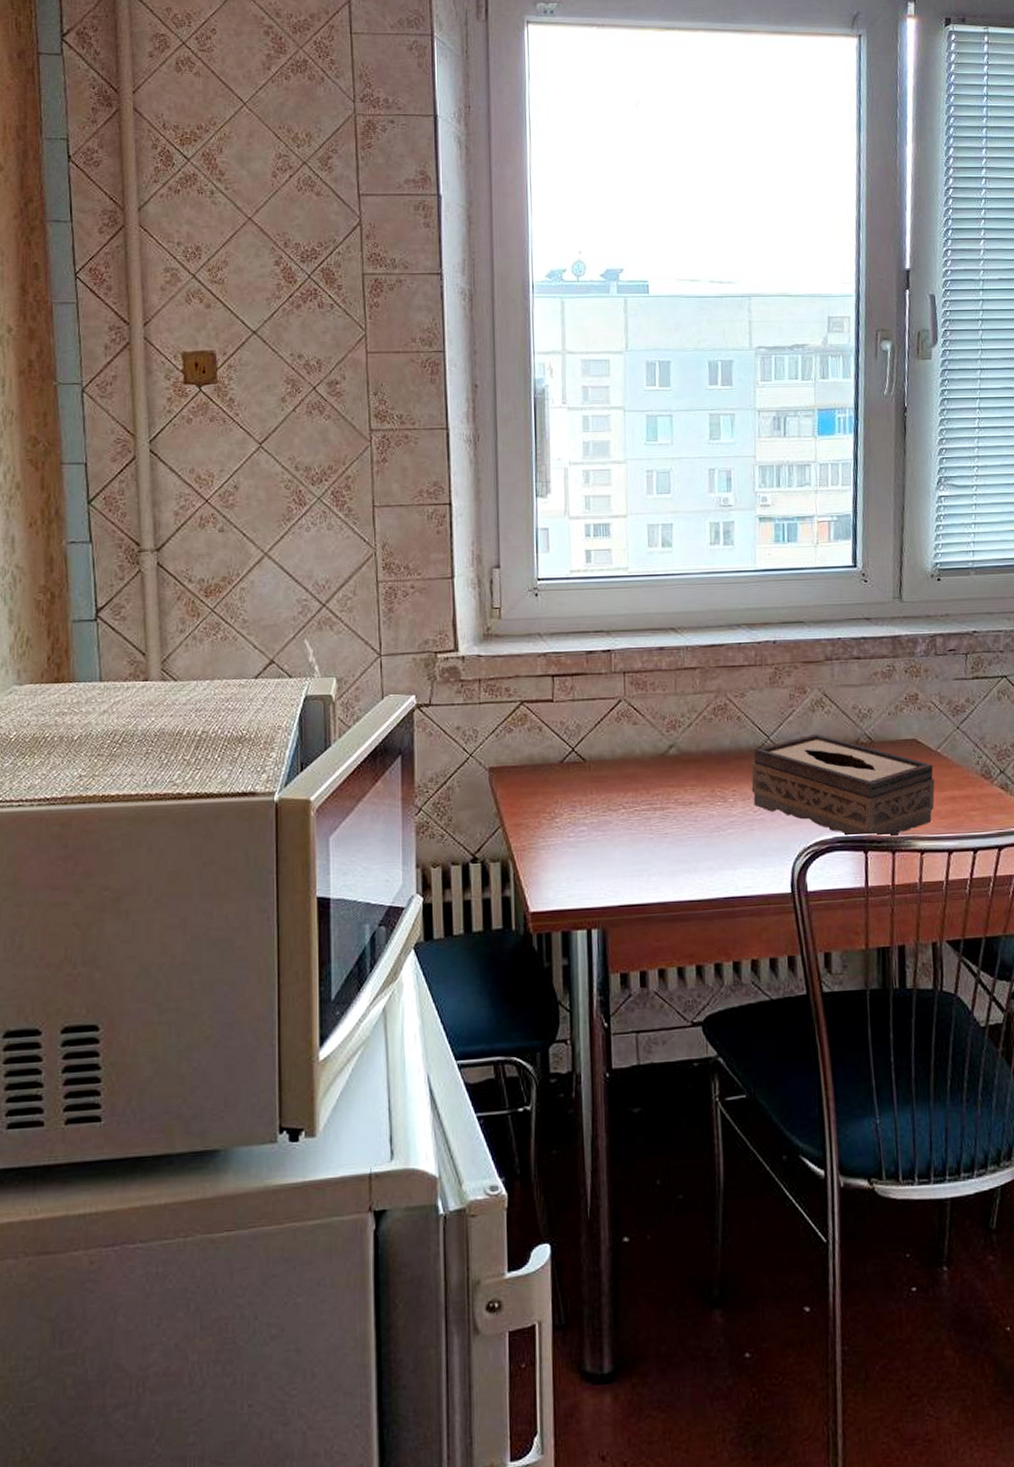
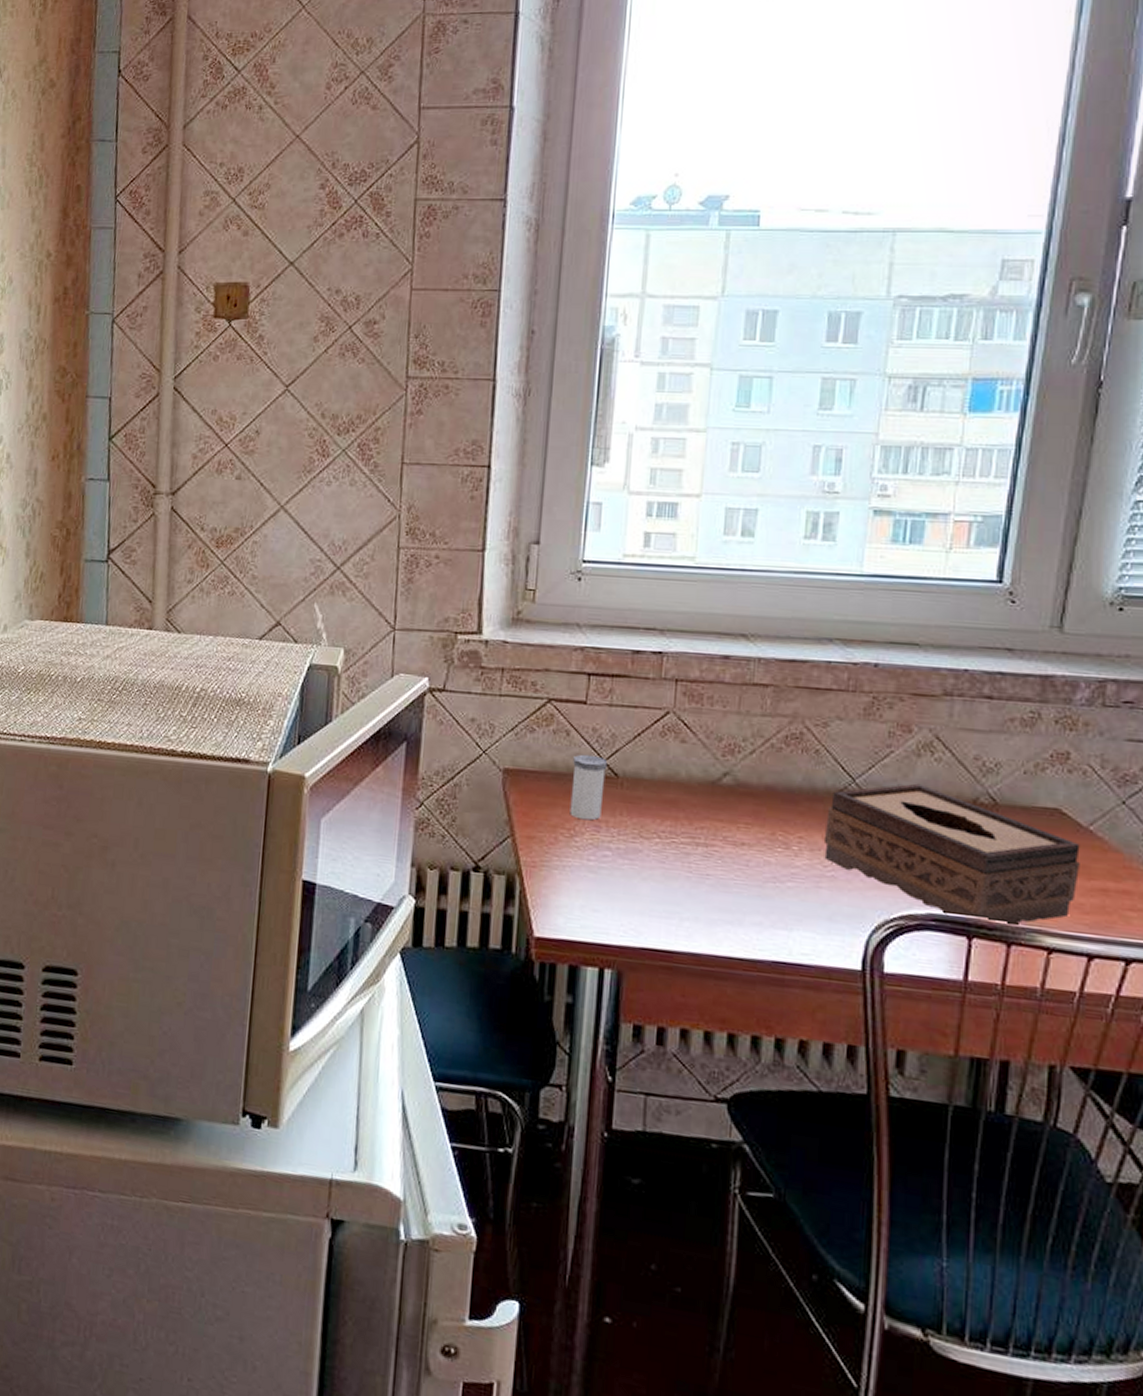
salt shaker: none [547,745,576,803] -> present [570,754,608,821]

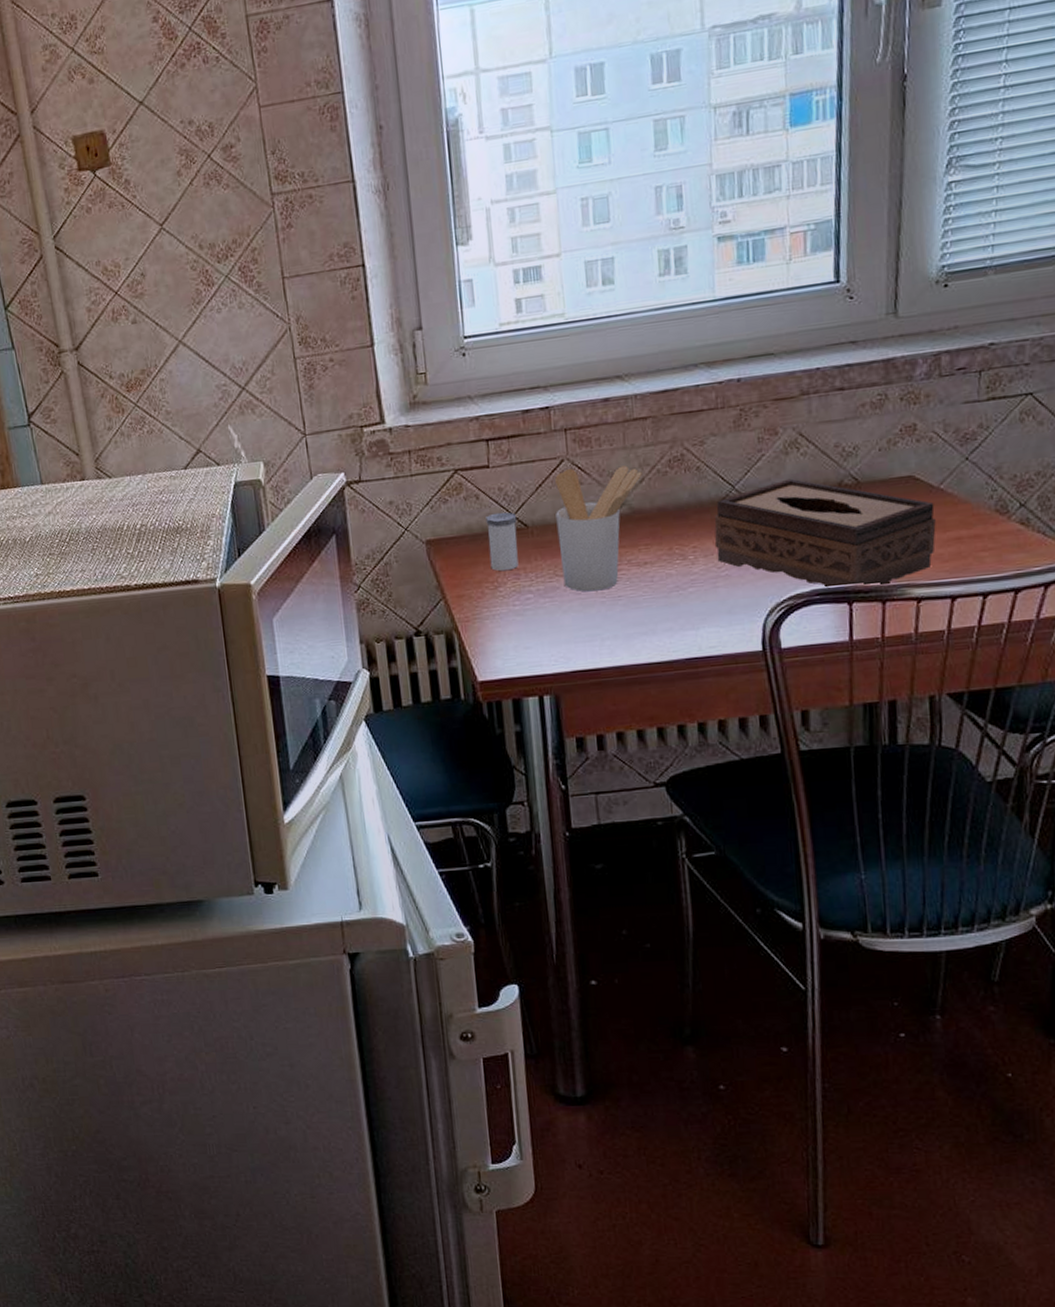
utensil holder: none [648,723,754,864] -> present [555,465,643,592]

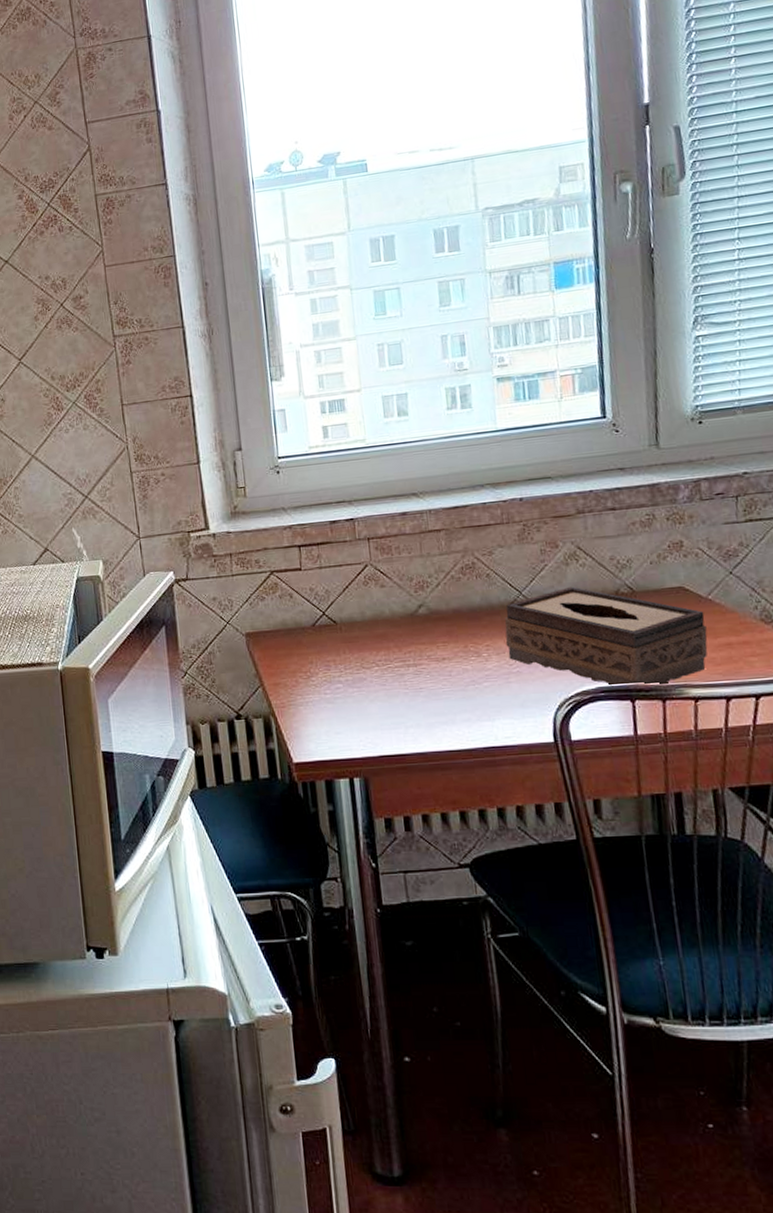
salt shaker: present [486,512,519,572] -> none [299,609,329,663]
utensil holder: present [555,465,643,592] -> none [360,571,438,684]

